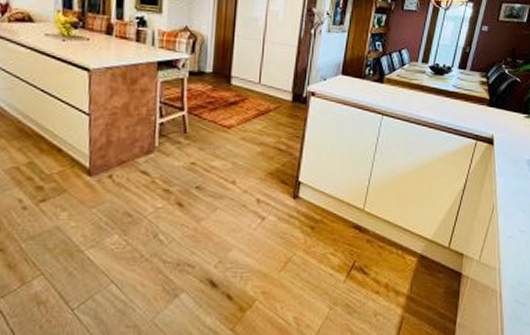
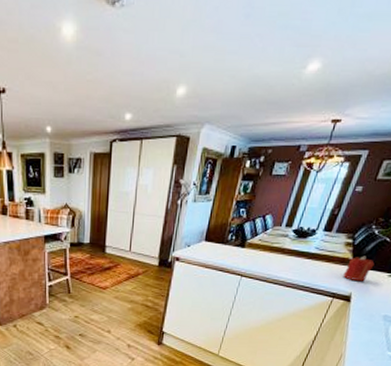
candle: none [483,95,510,123] -> present [343,256,375,282]

